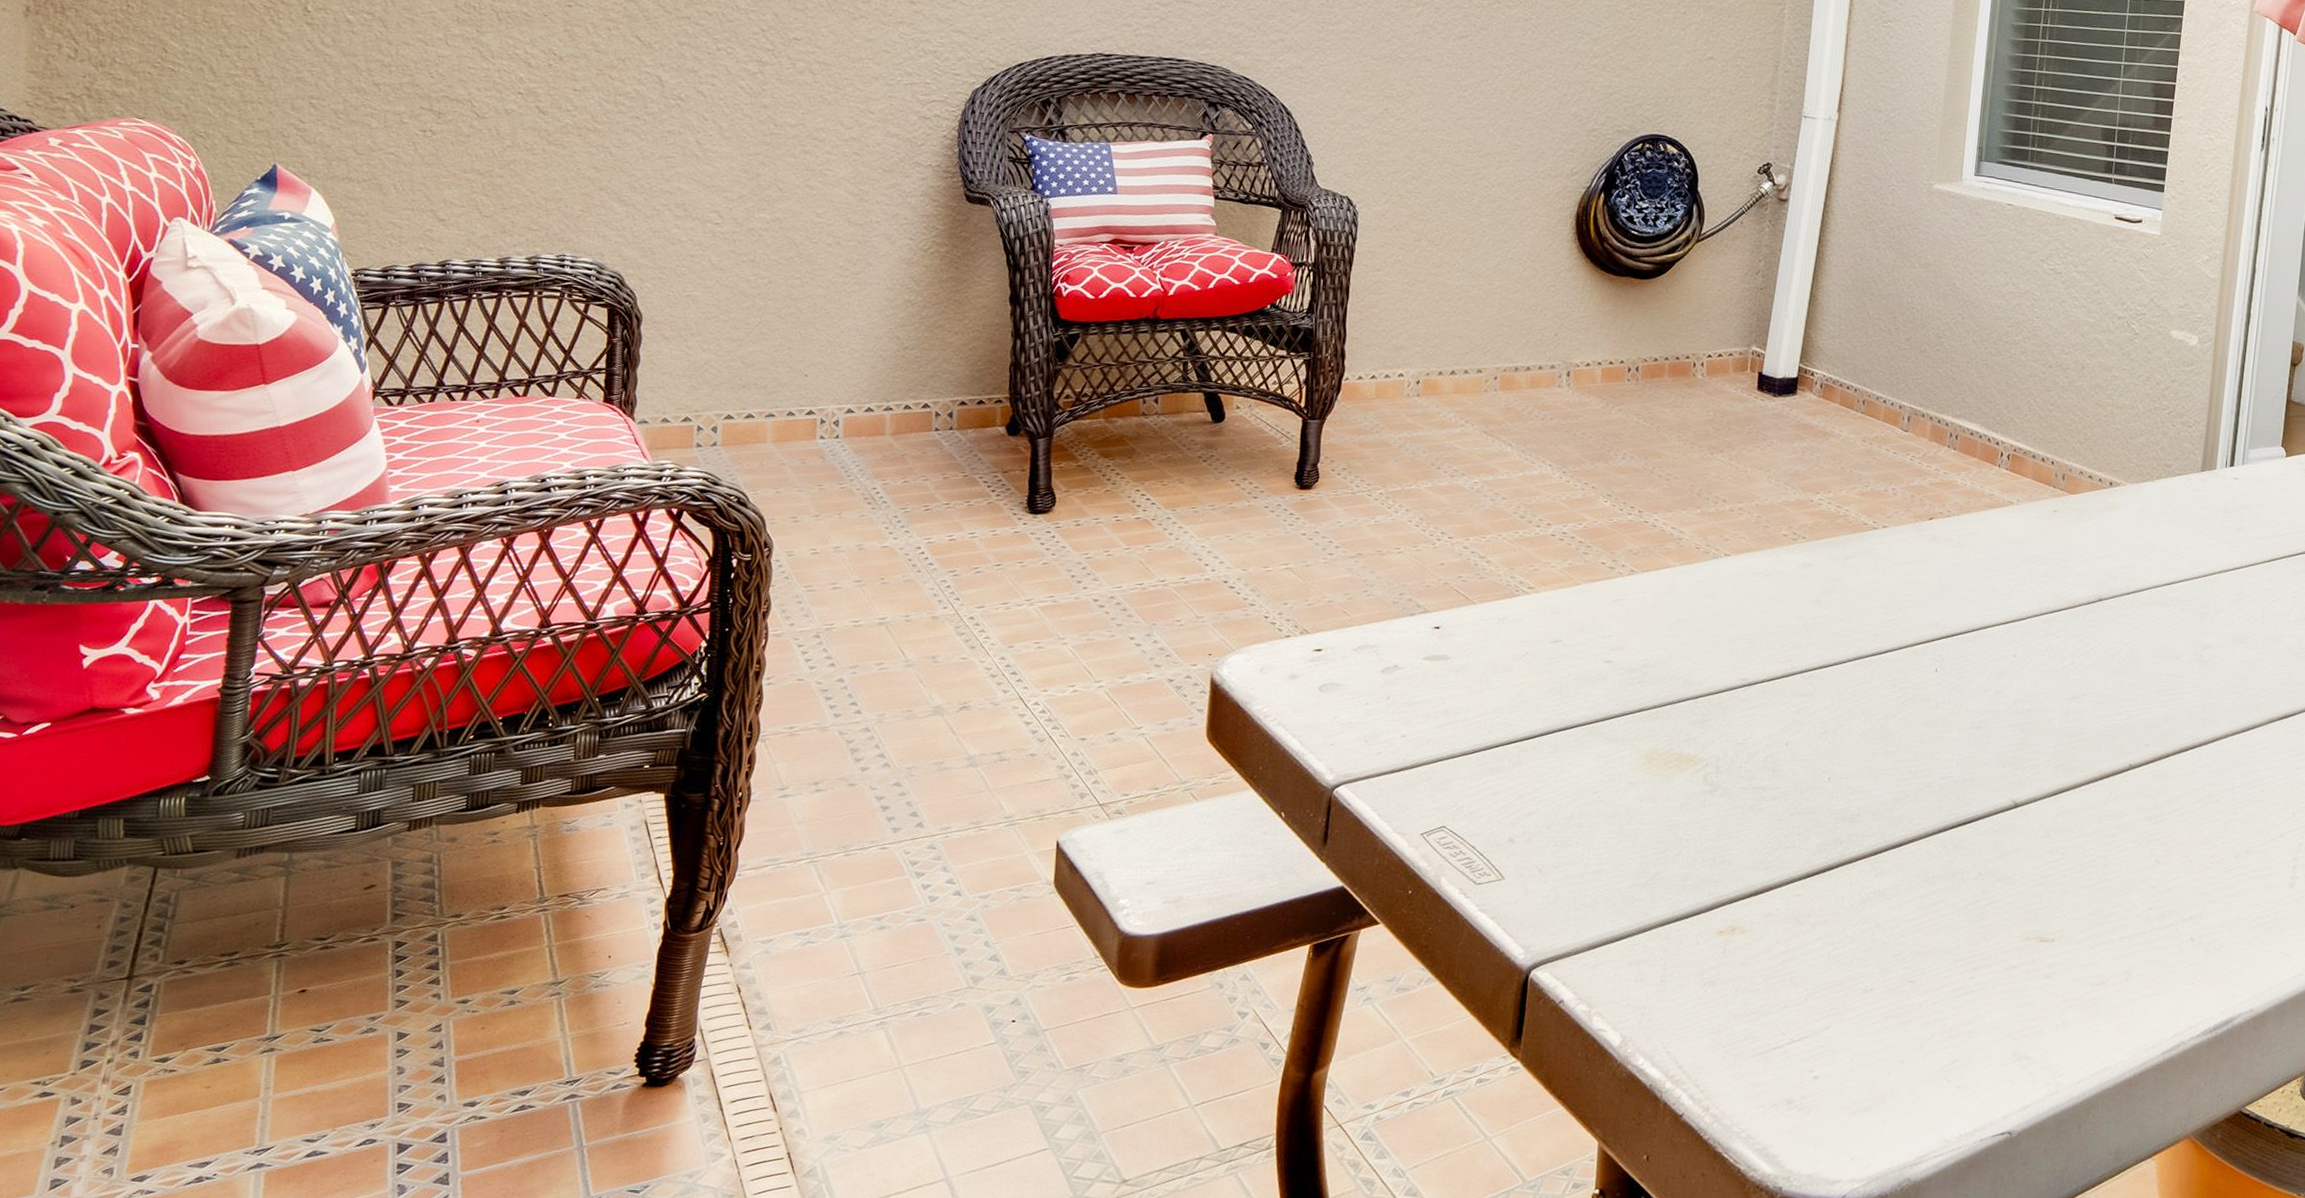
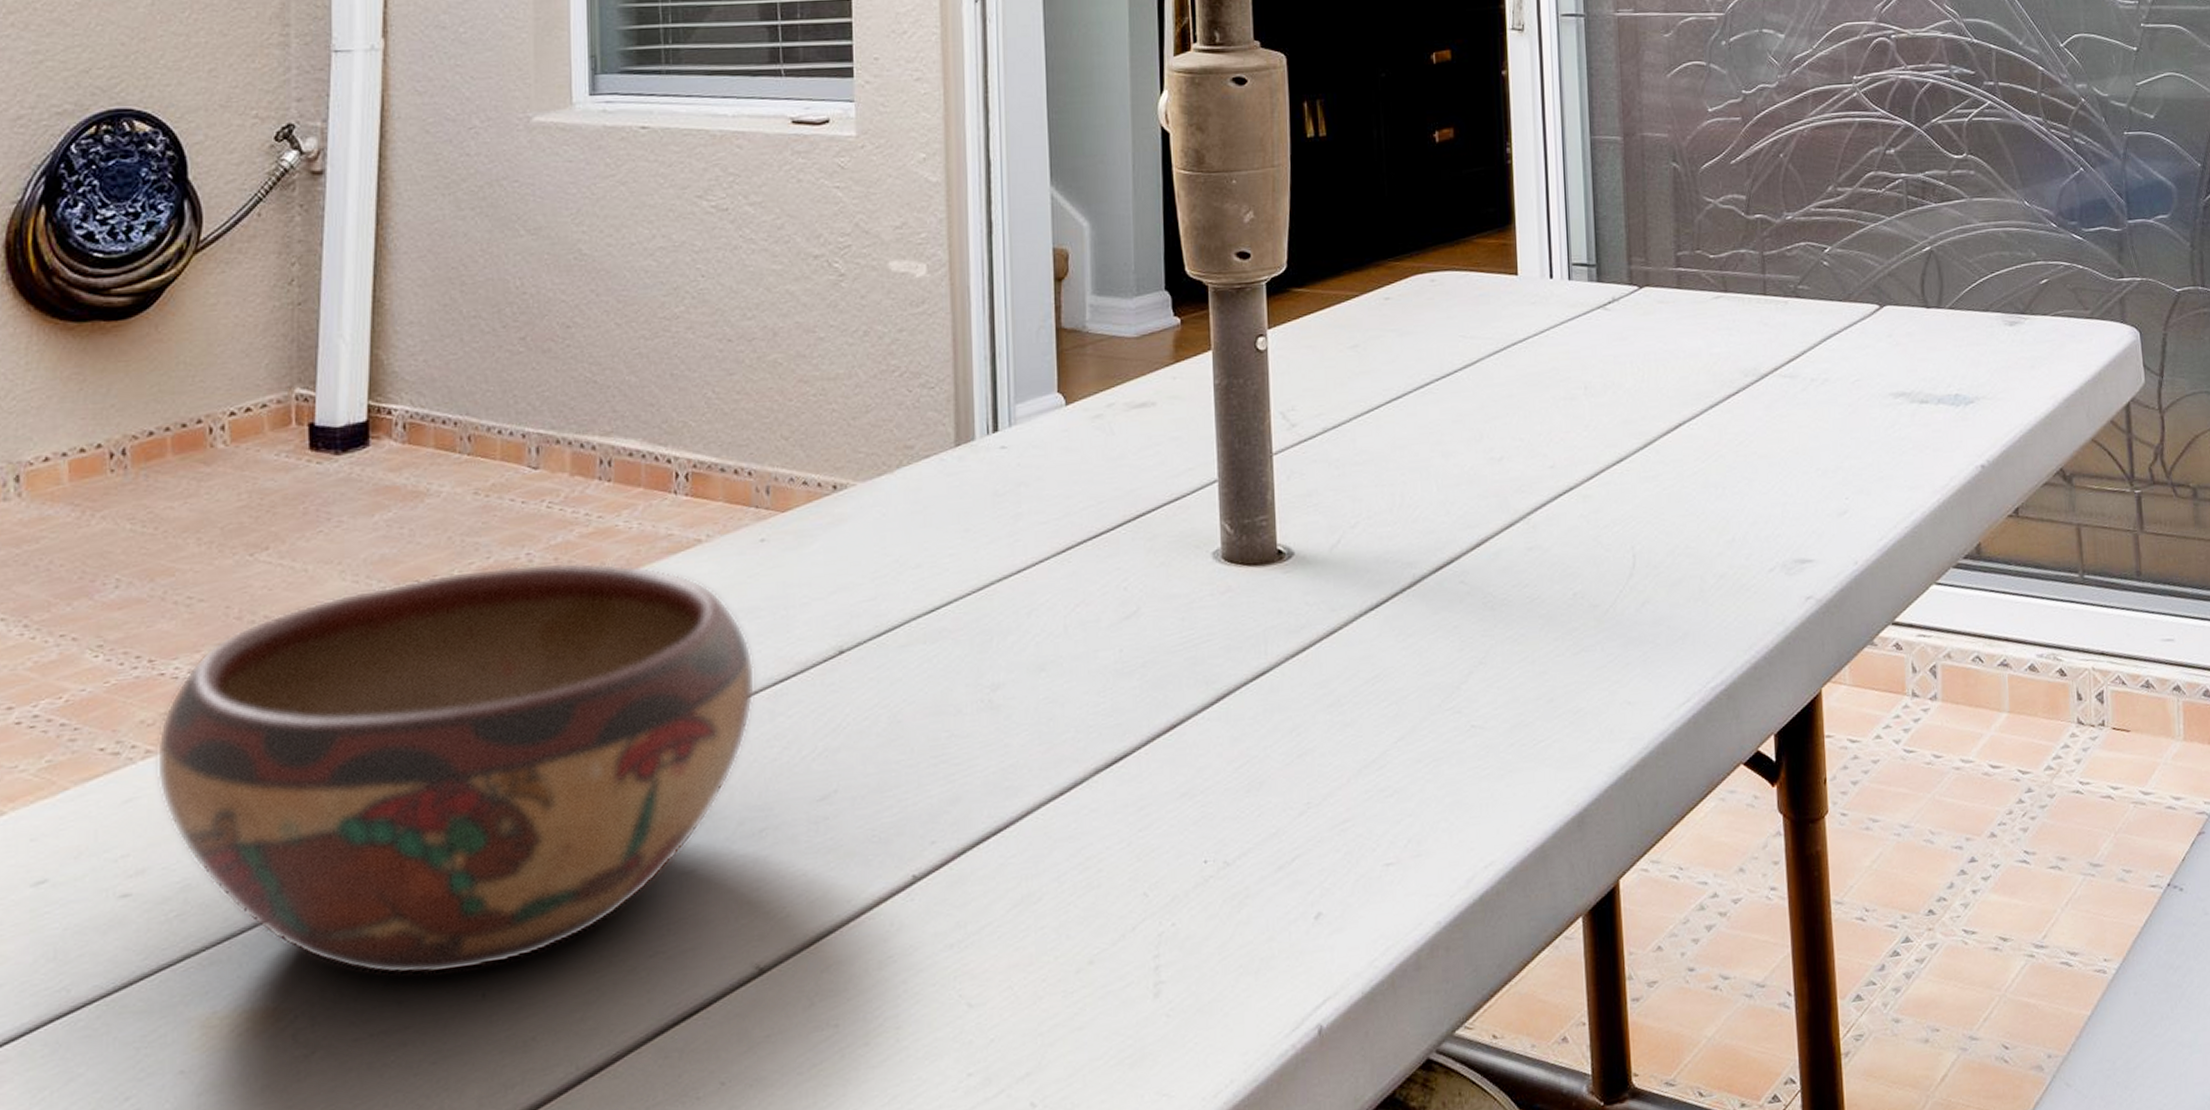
decorative bowl: none [1635,491,2039,761] -> present [156,561,756,976]

